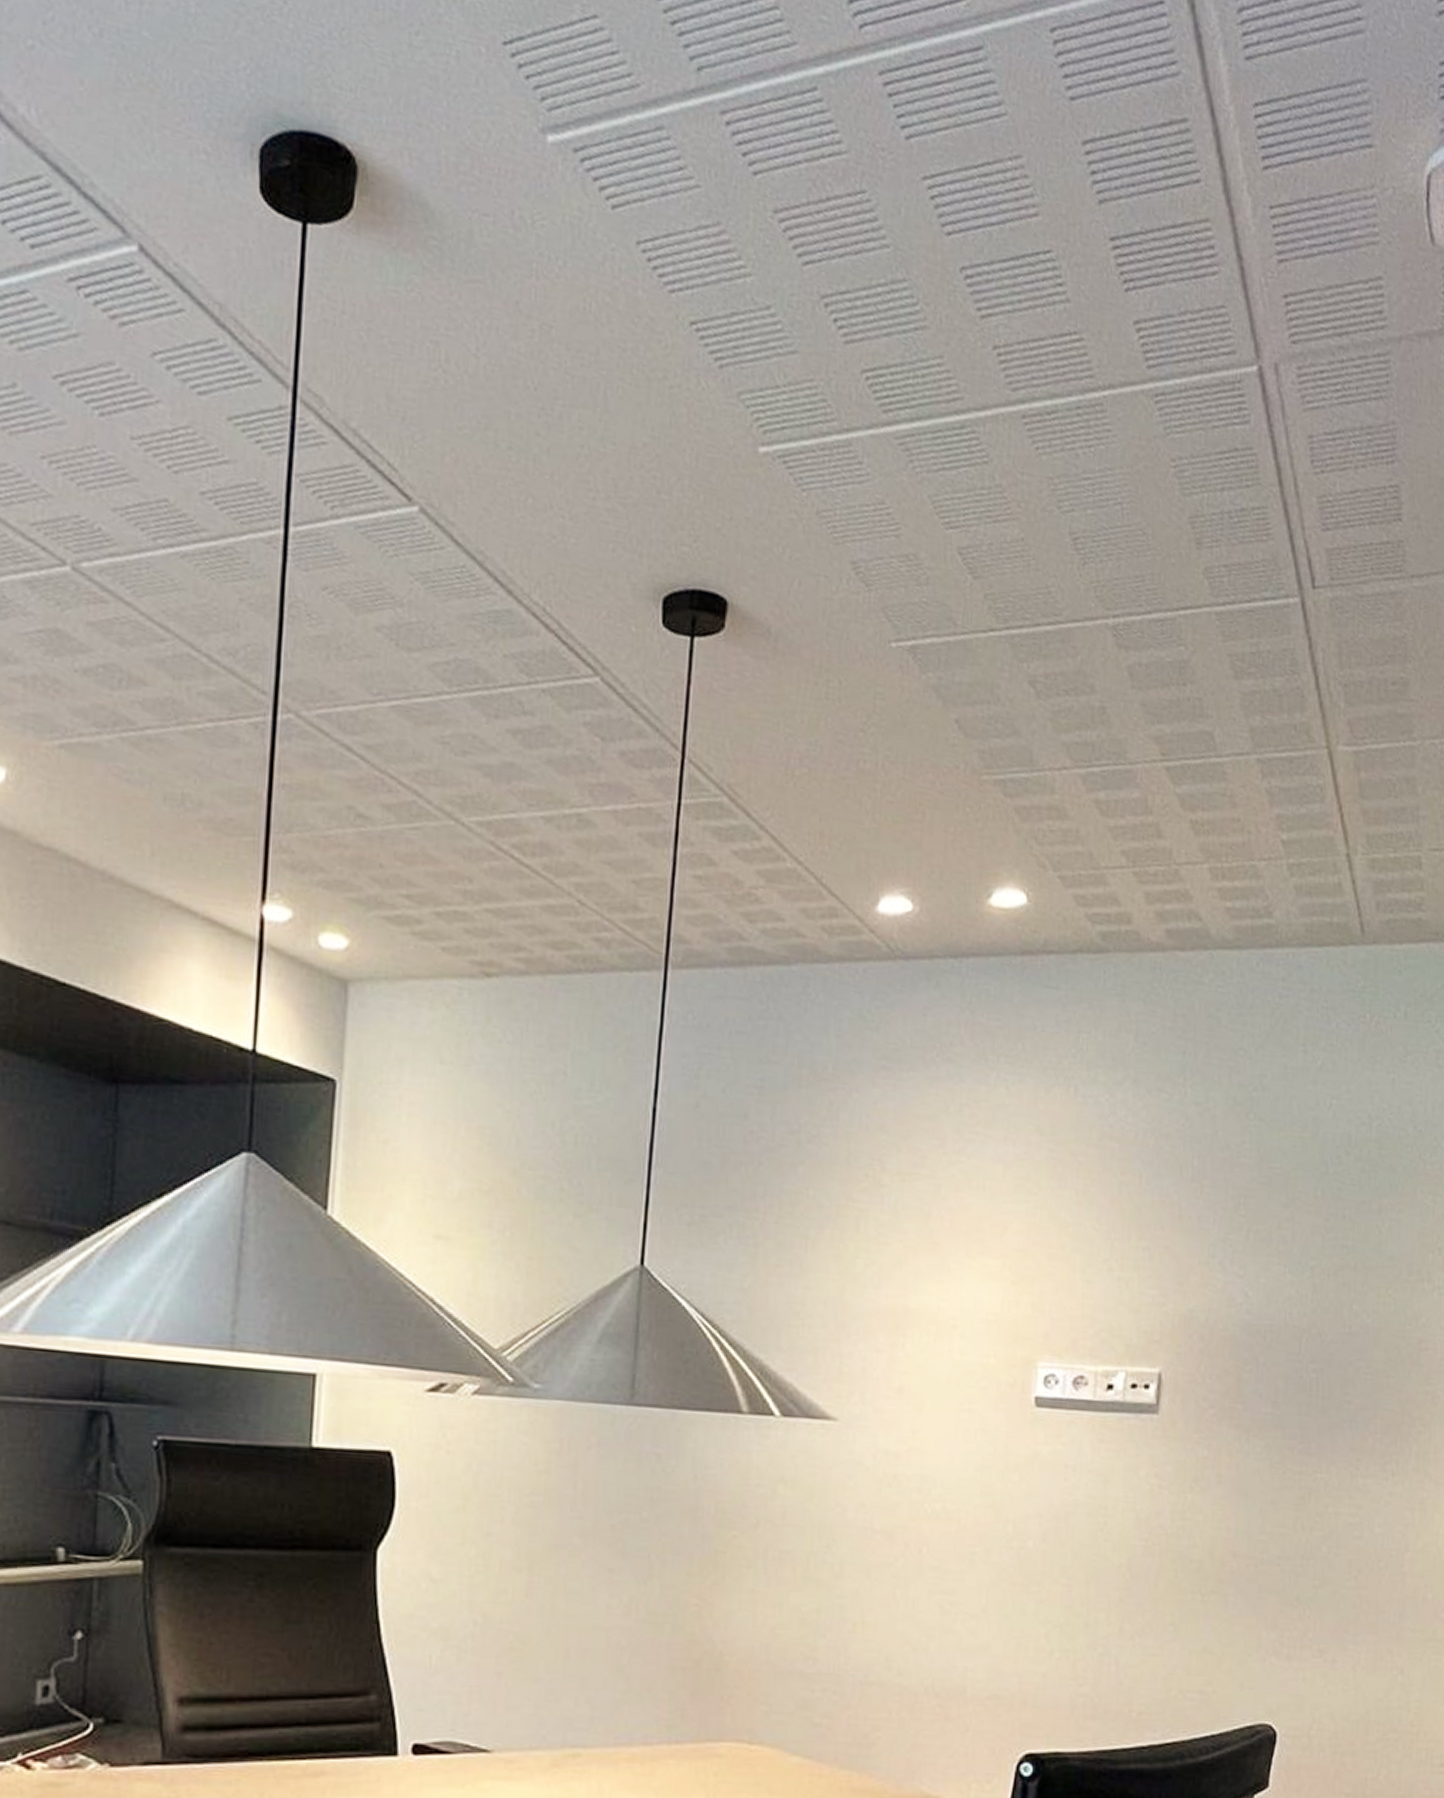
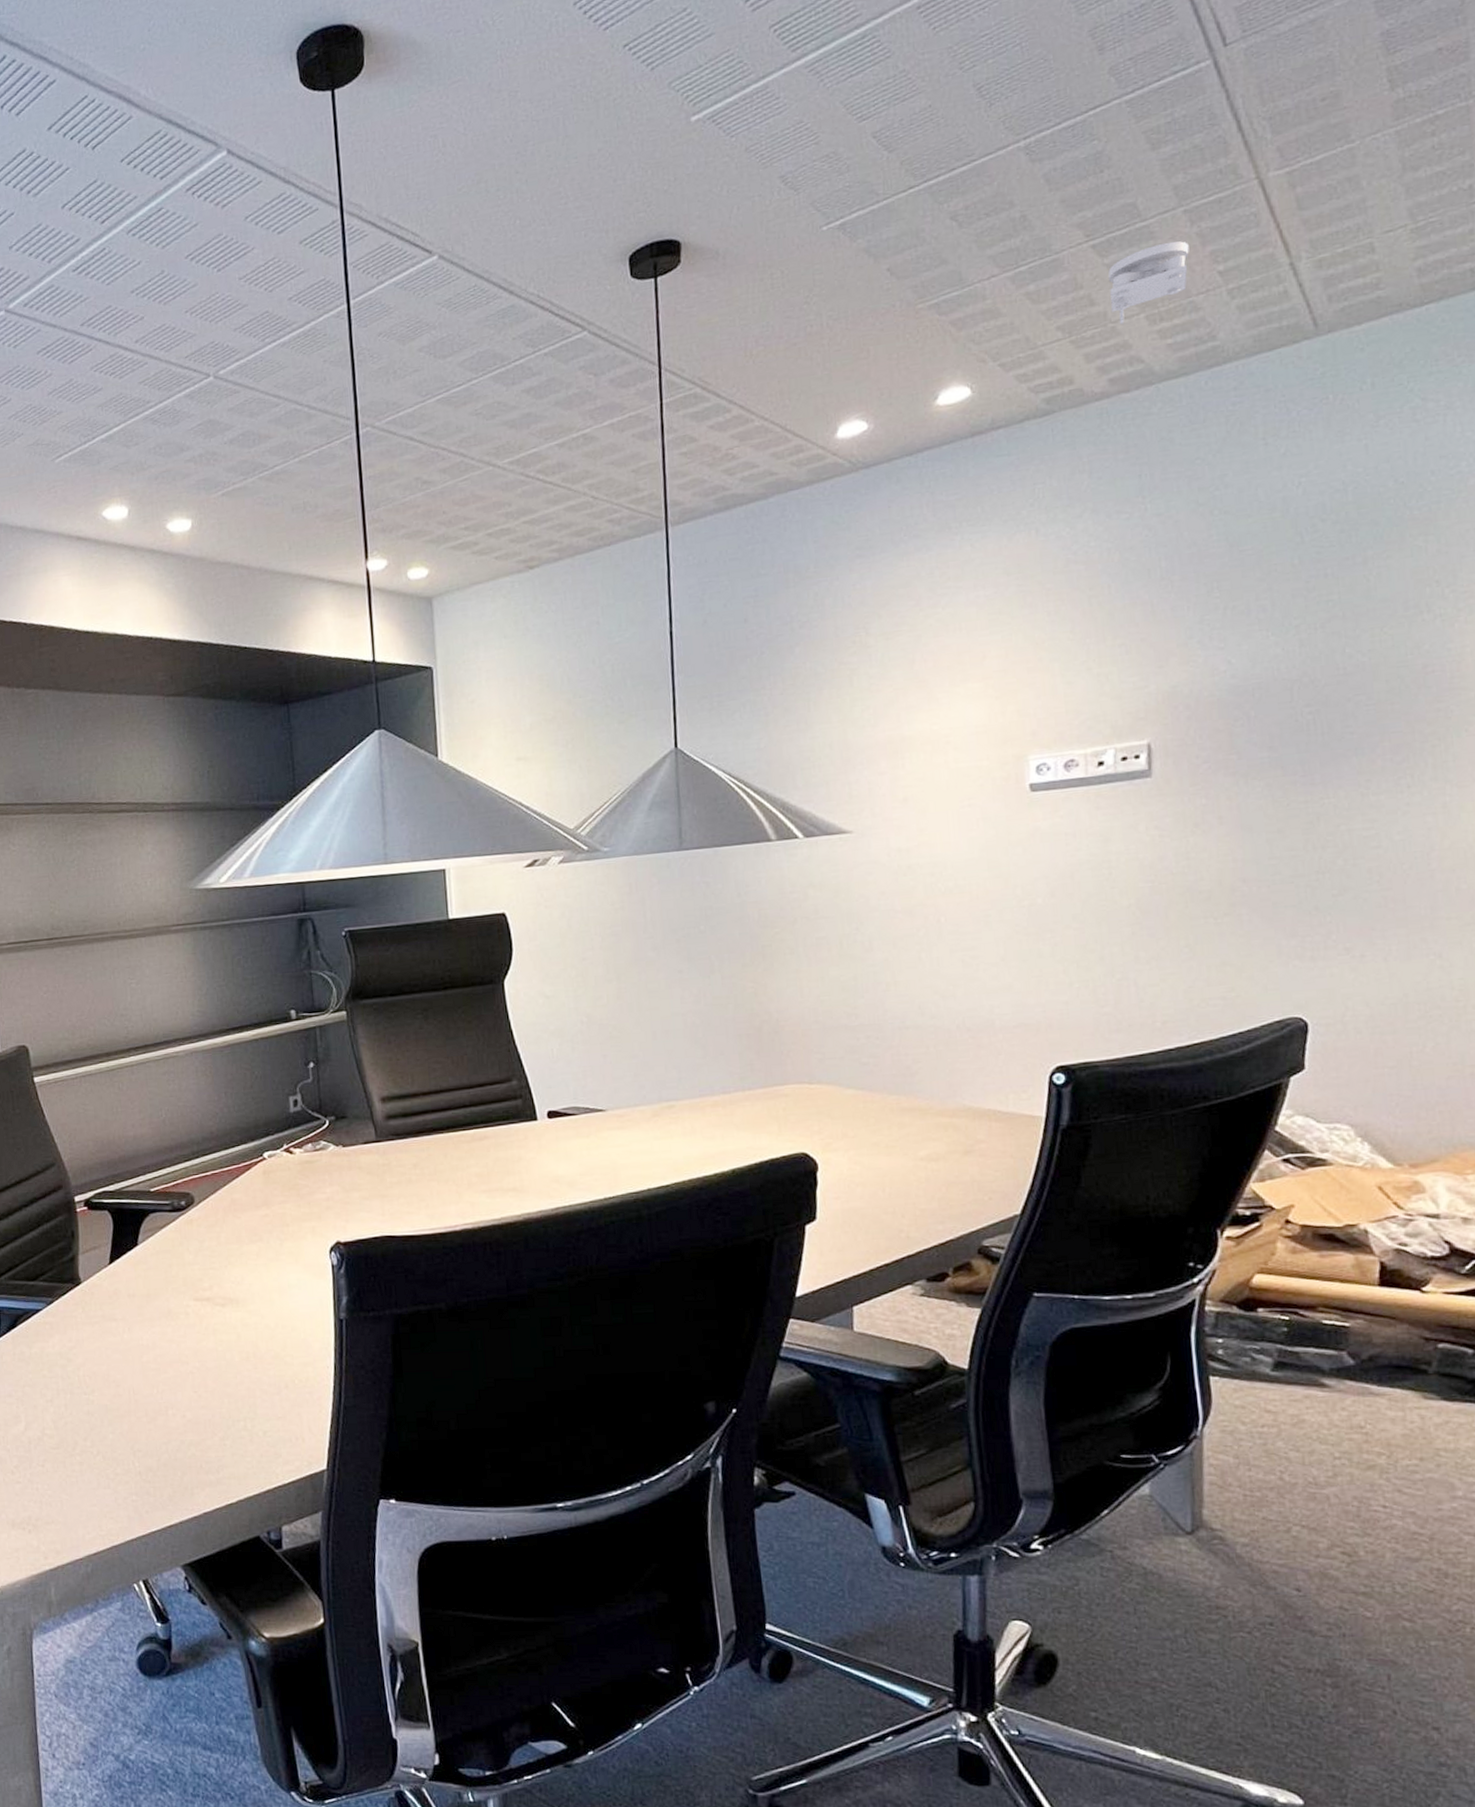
smoke detector: none [1177,788,1258,870] -> present [1108,241,1189,325]

